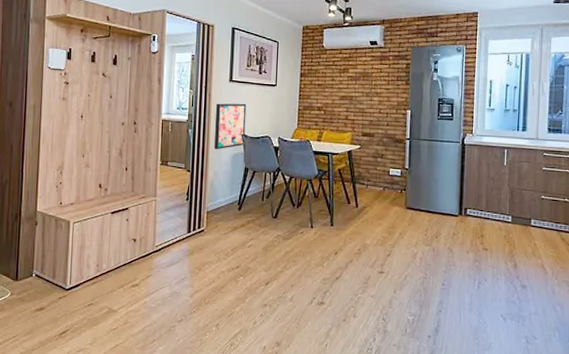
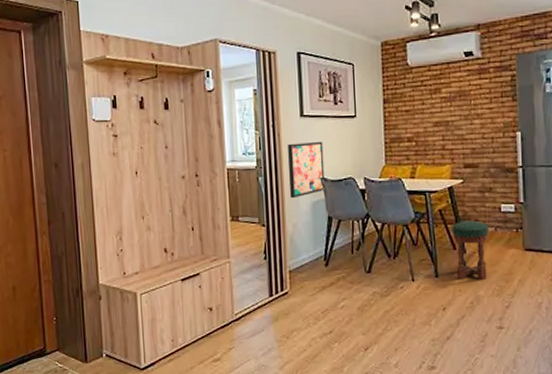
stool: none [348,180,378,232] -> present [452,220,489,281]

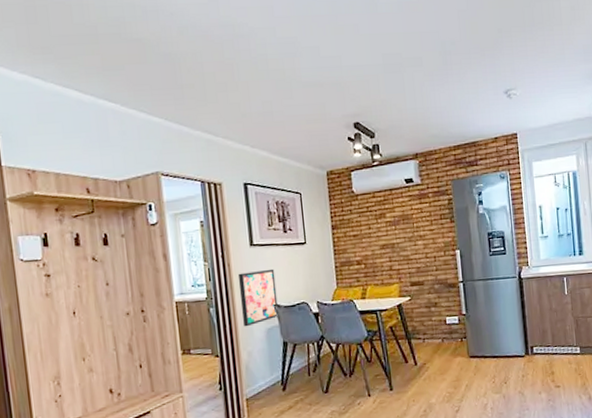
stool: present [452,220,489,281] -> none [403,334,438,391]

